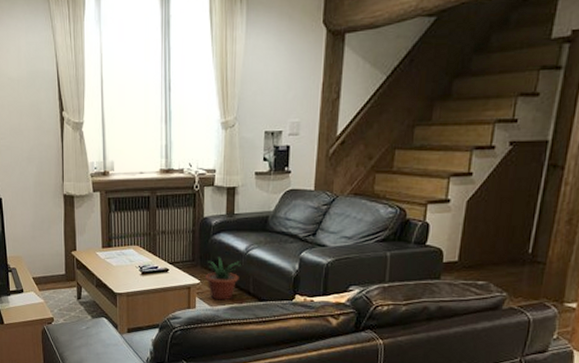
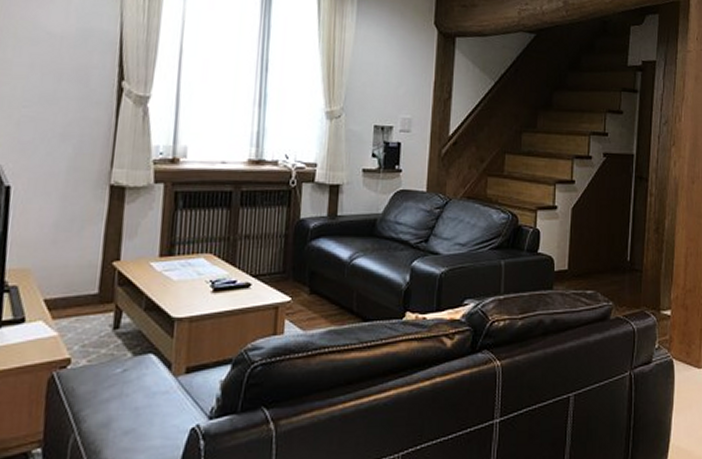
potted plant: present [205,257,241,301] -> none [298,267,343,322]

